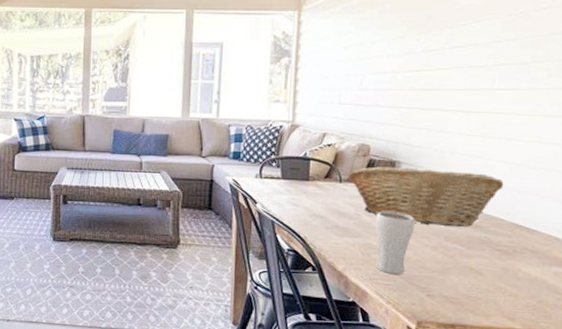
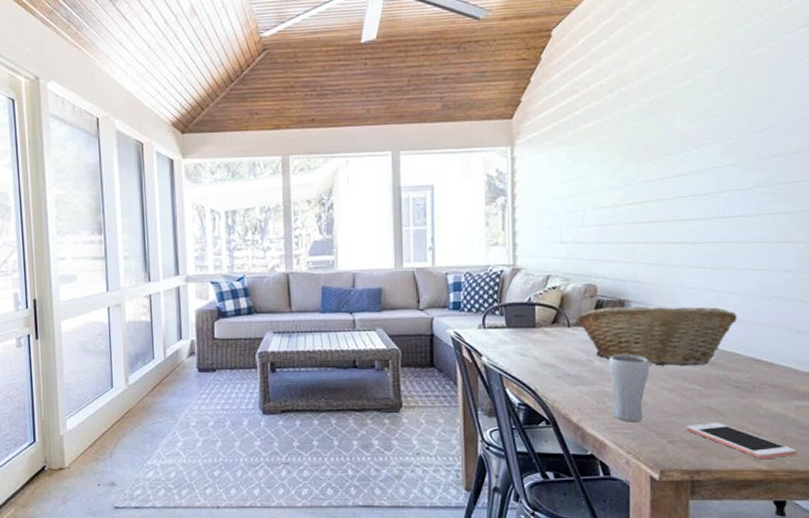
cell phone: none [445,281,551,320] -> present [686,423,797,459]

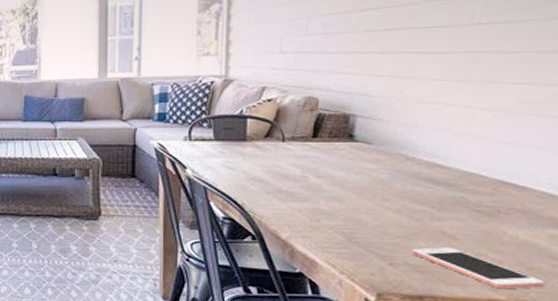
fruit basket: present [577,306,737,366] -> none [293,121,486,186]
drinking glass: present [608,355,650,421] -> none [325,172,374,241]

